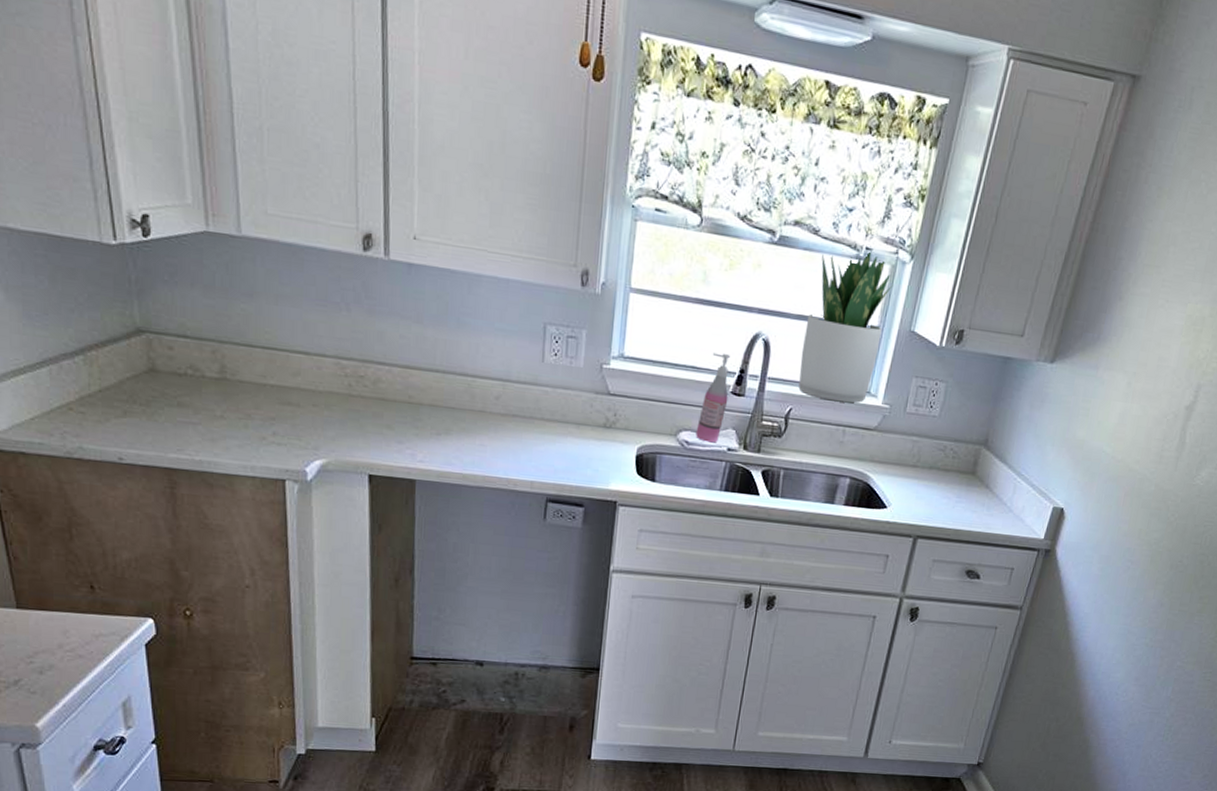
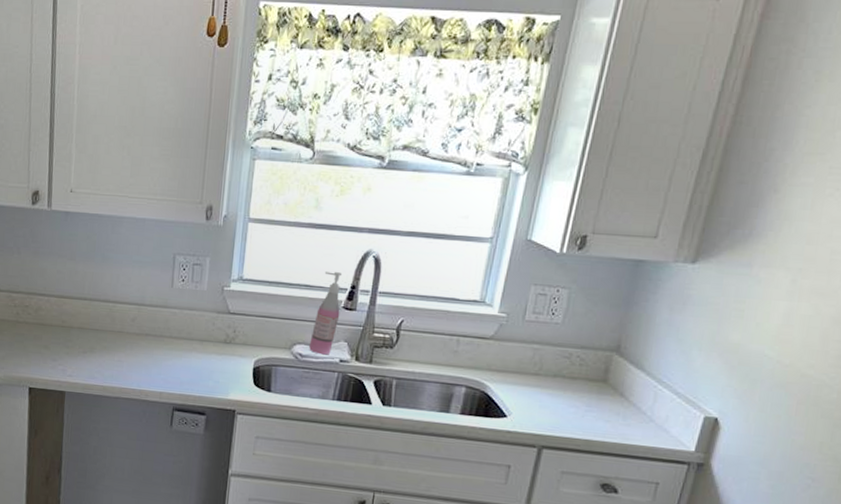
planter: present [798,250,893,404] -> none [410,165,507,314]

